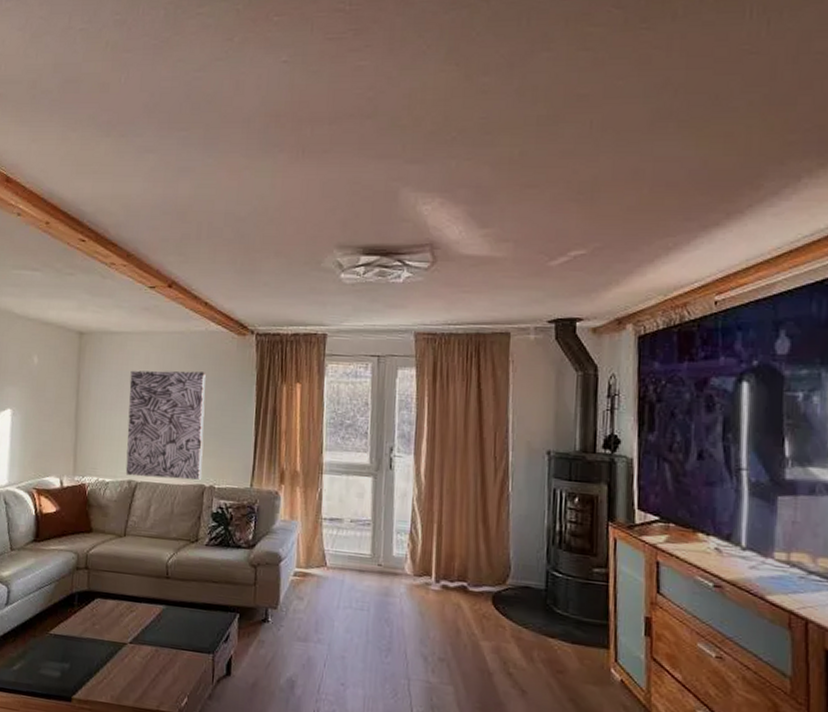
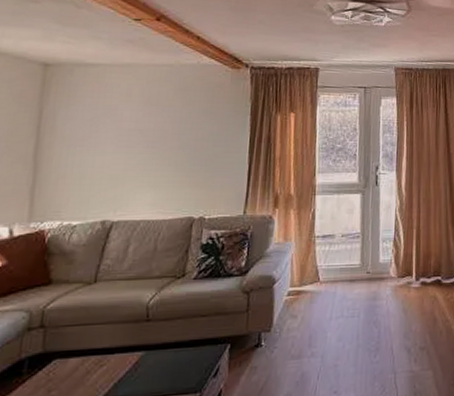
wall art: present [125,370,206,480] -> none [98,103,197,216]

